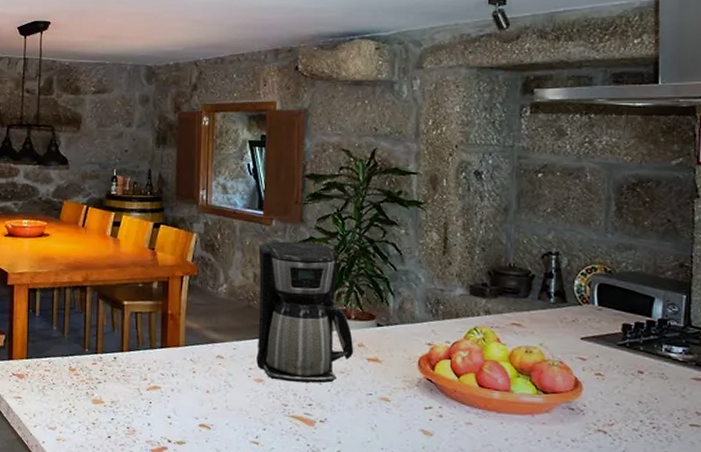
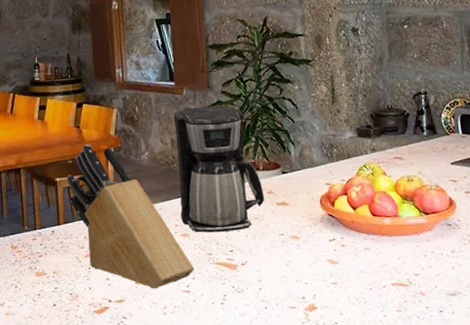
knife block: none [135,268,267,436] -> present [67,144,195,289]

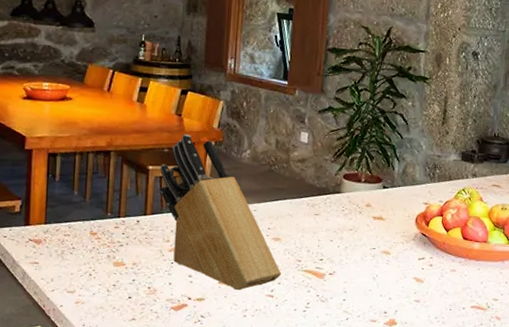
coffee maker: present [173,105,265,233] -> none [275,110,362,240]

